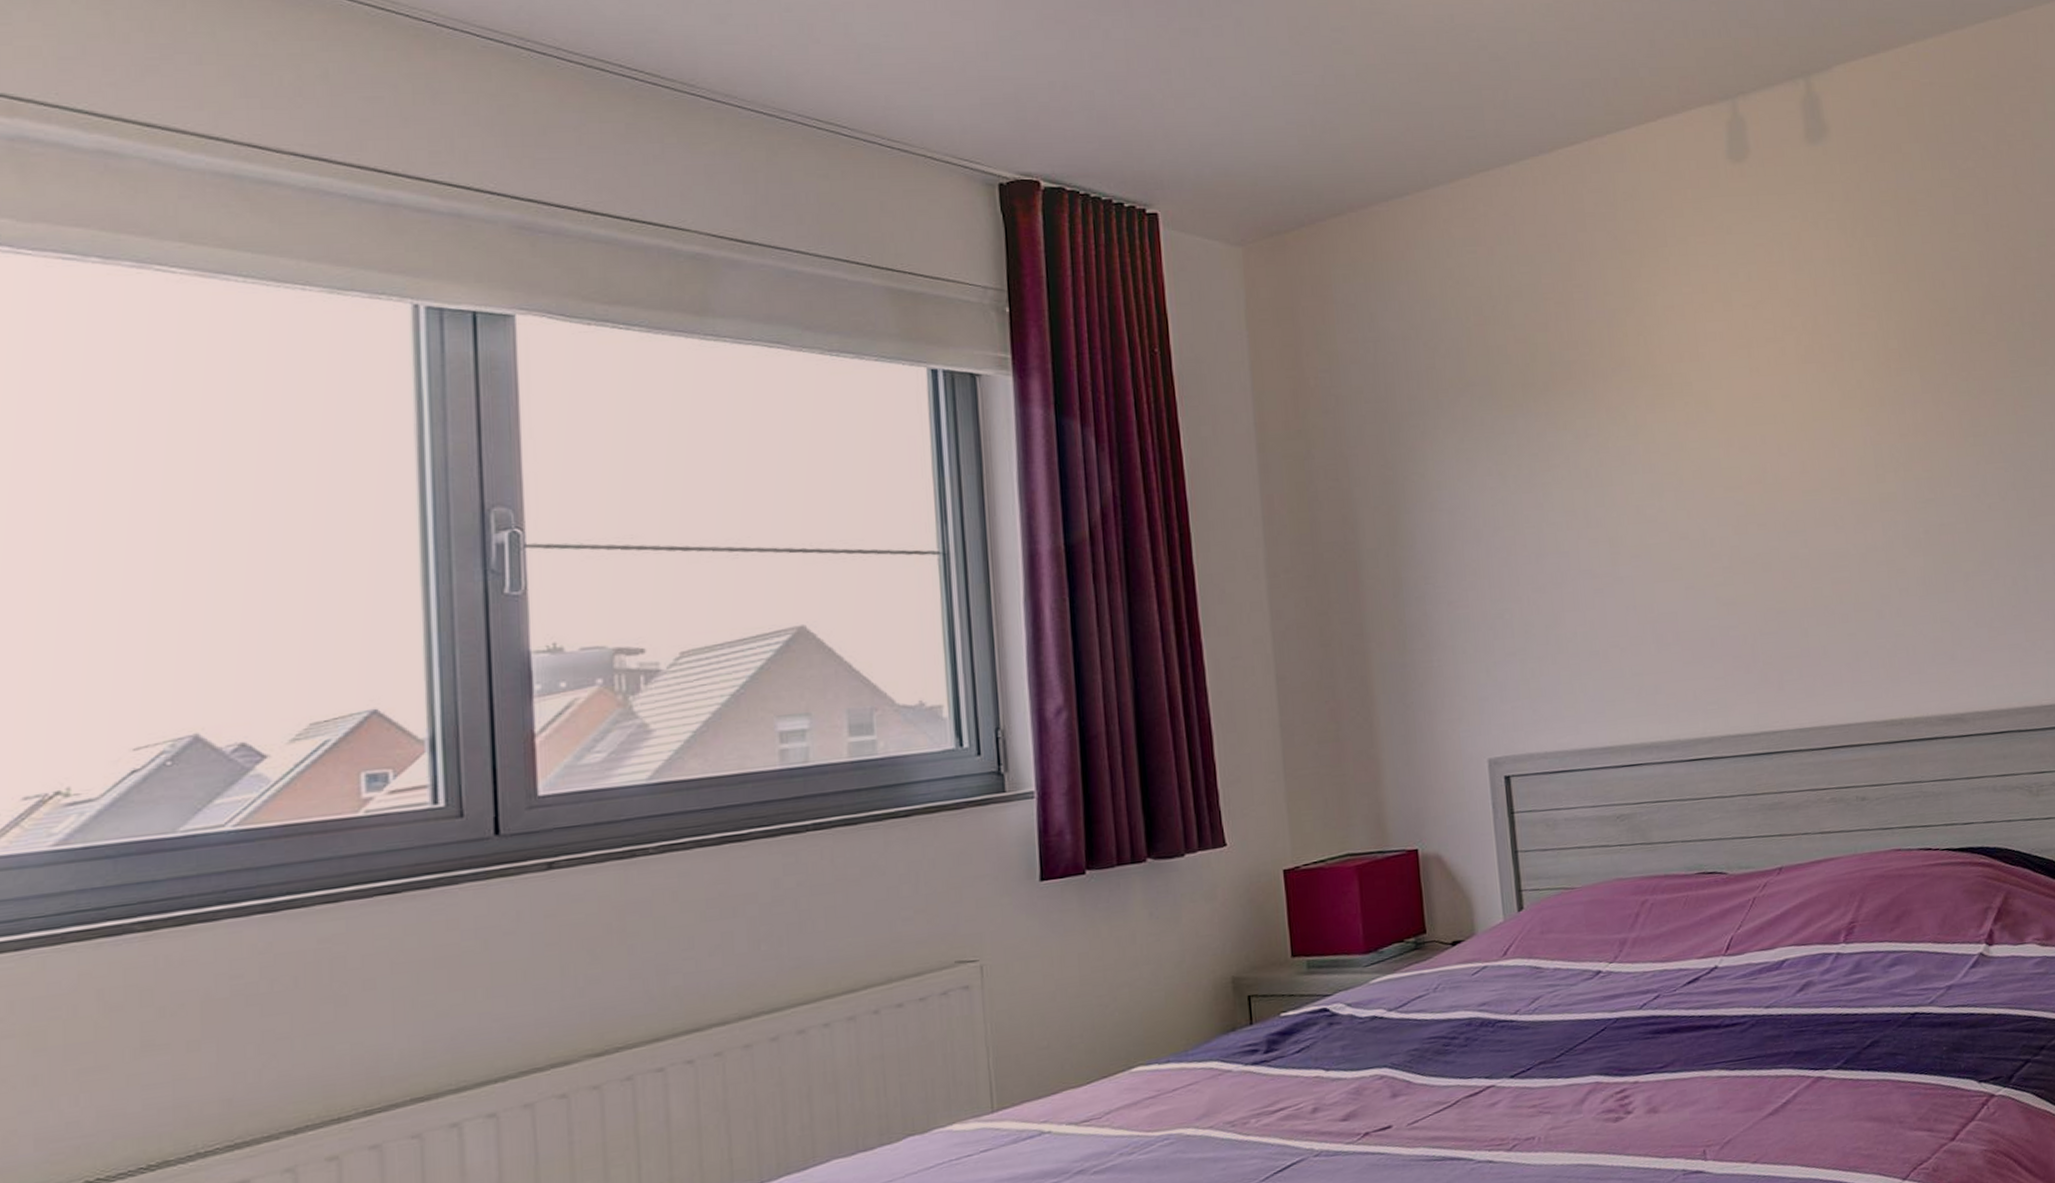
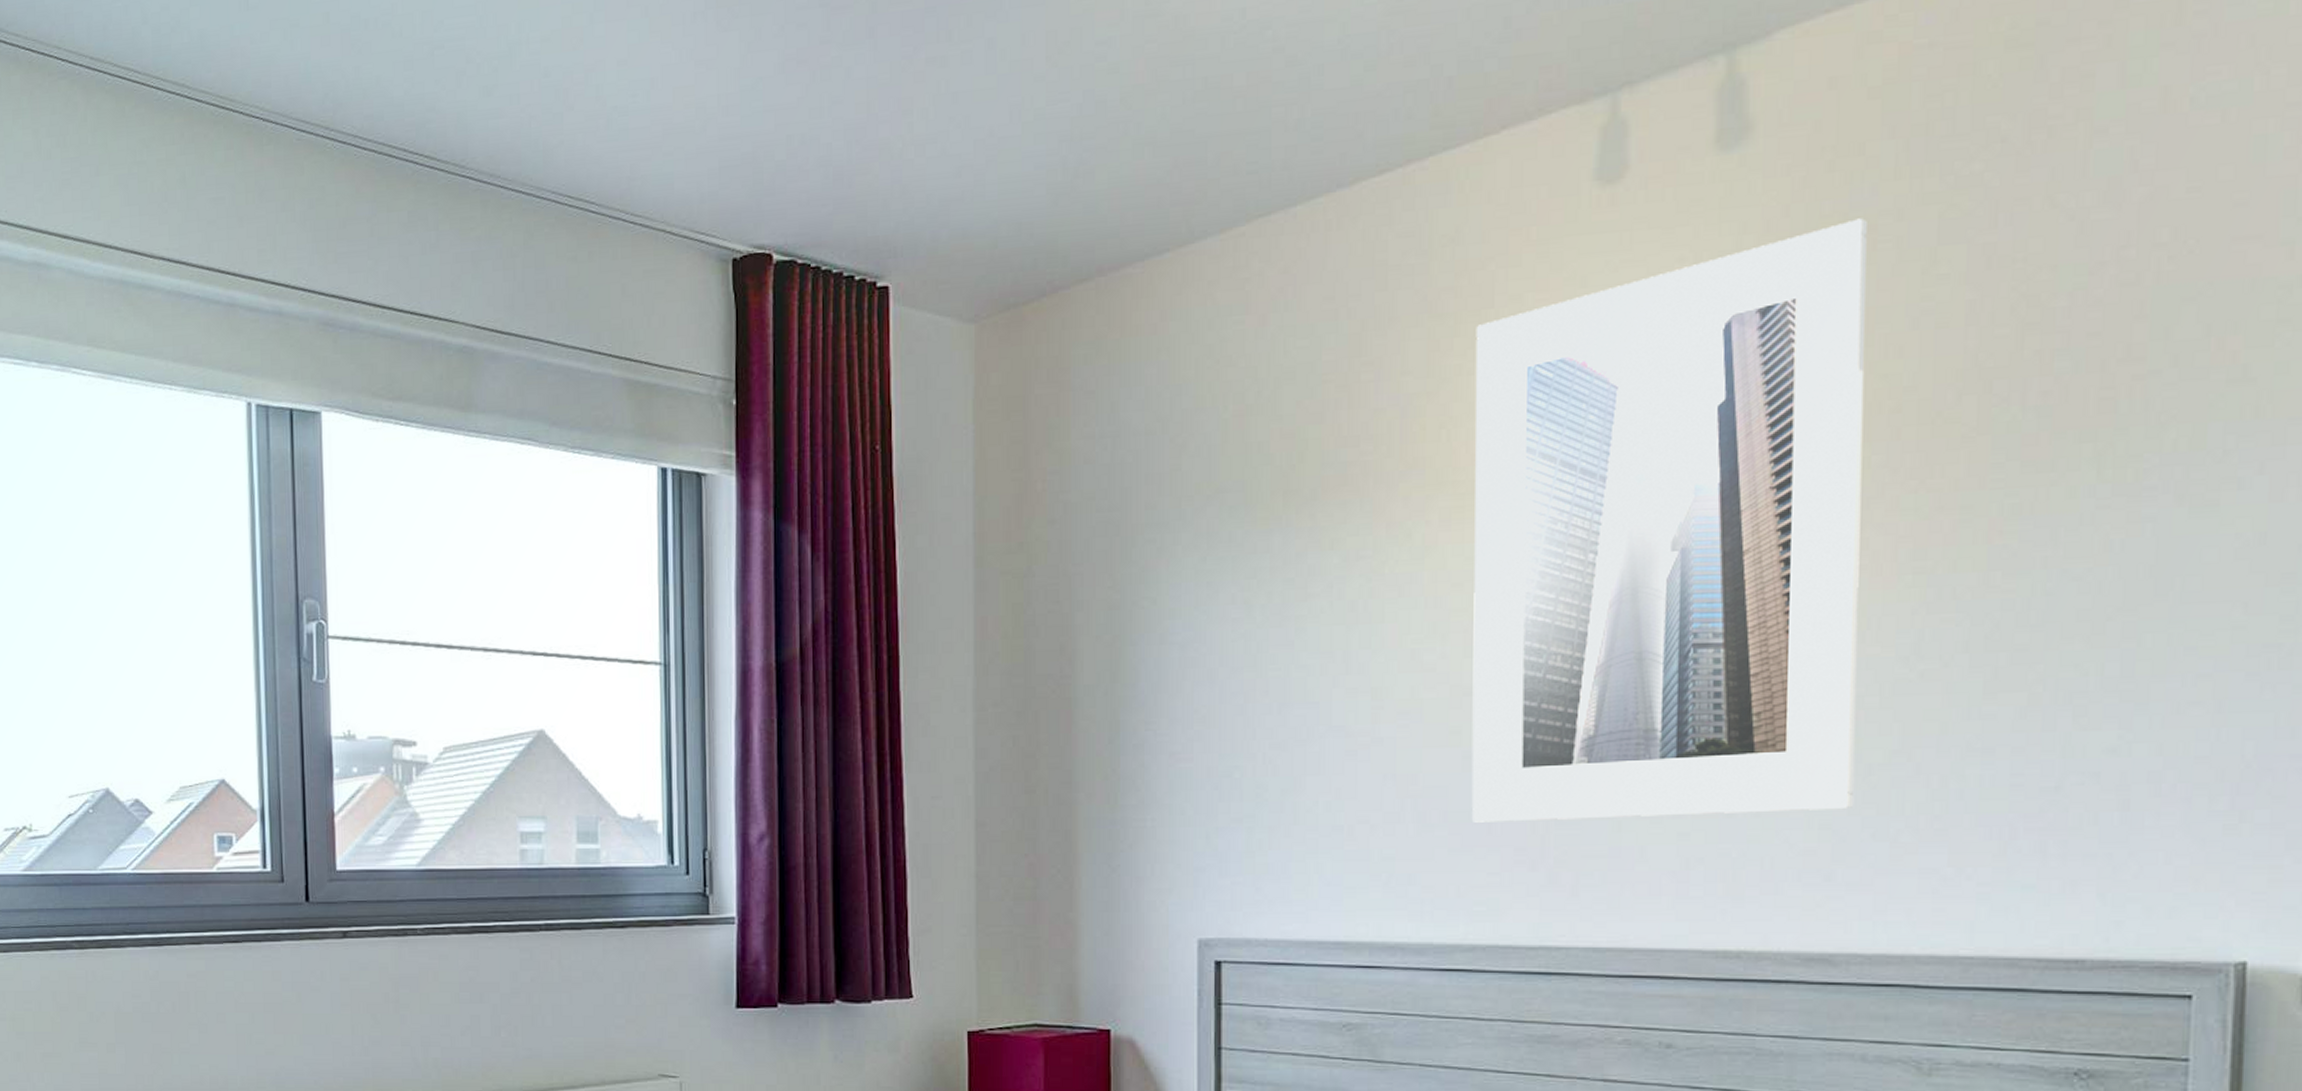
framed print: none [1656,194,1960,639] -> present [1471,218,1867,823]

